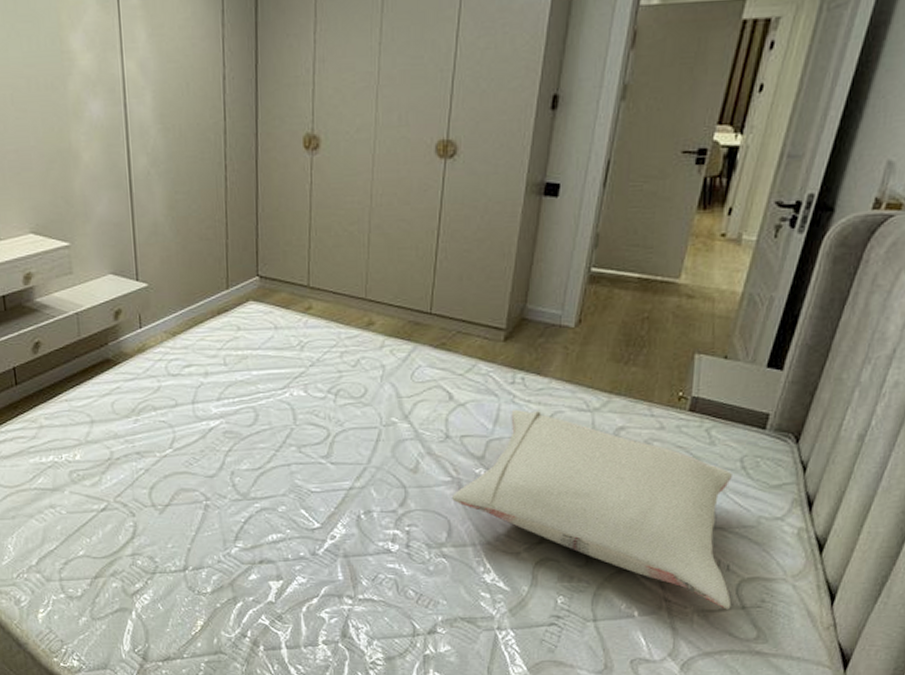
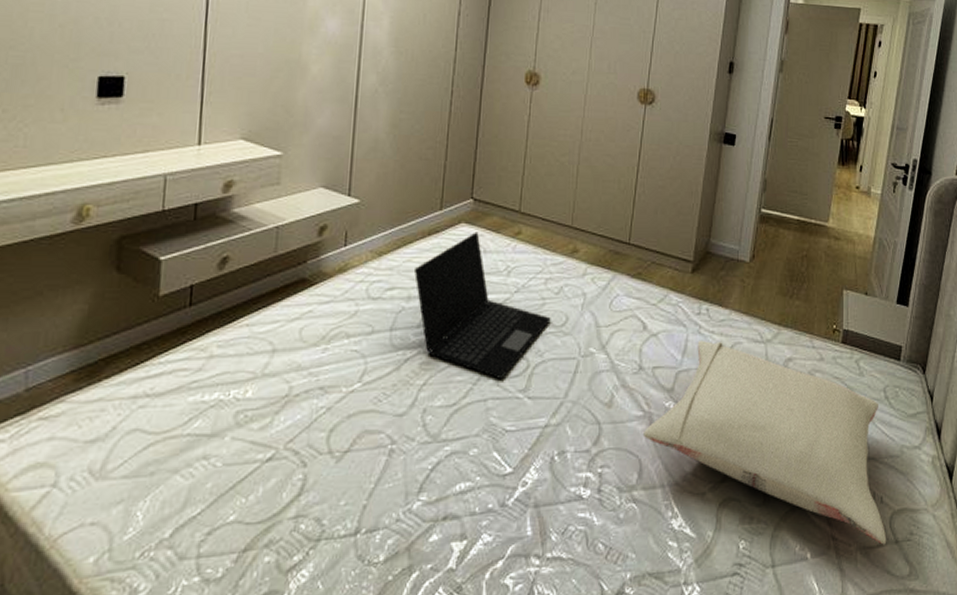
laptop: none [207,309,349,448] -> present [413,232,551,380]

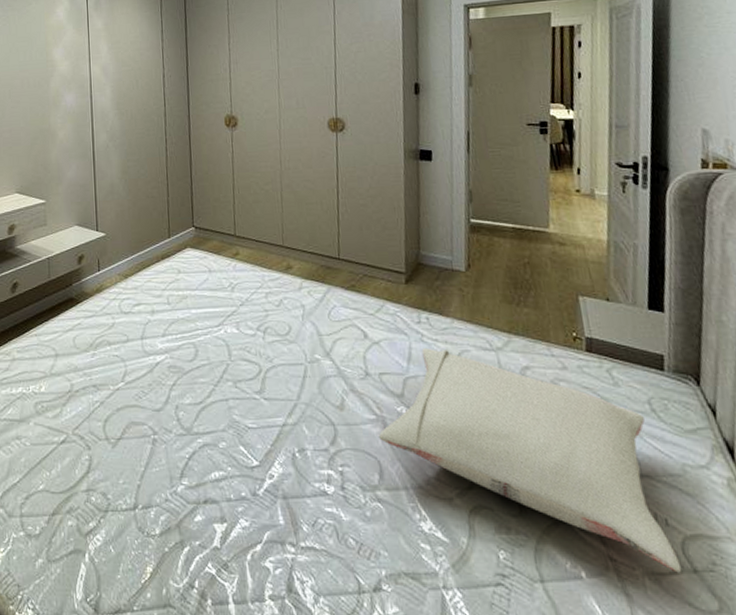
laptop: present [413,232,551,380] -> none [153,254,276,383]

